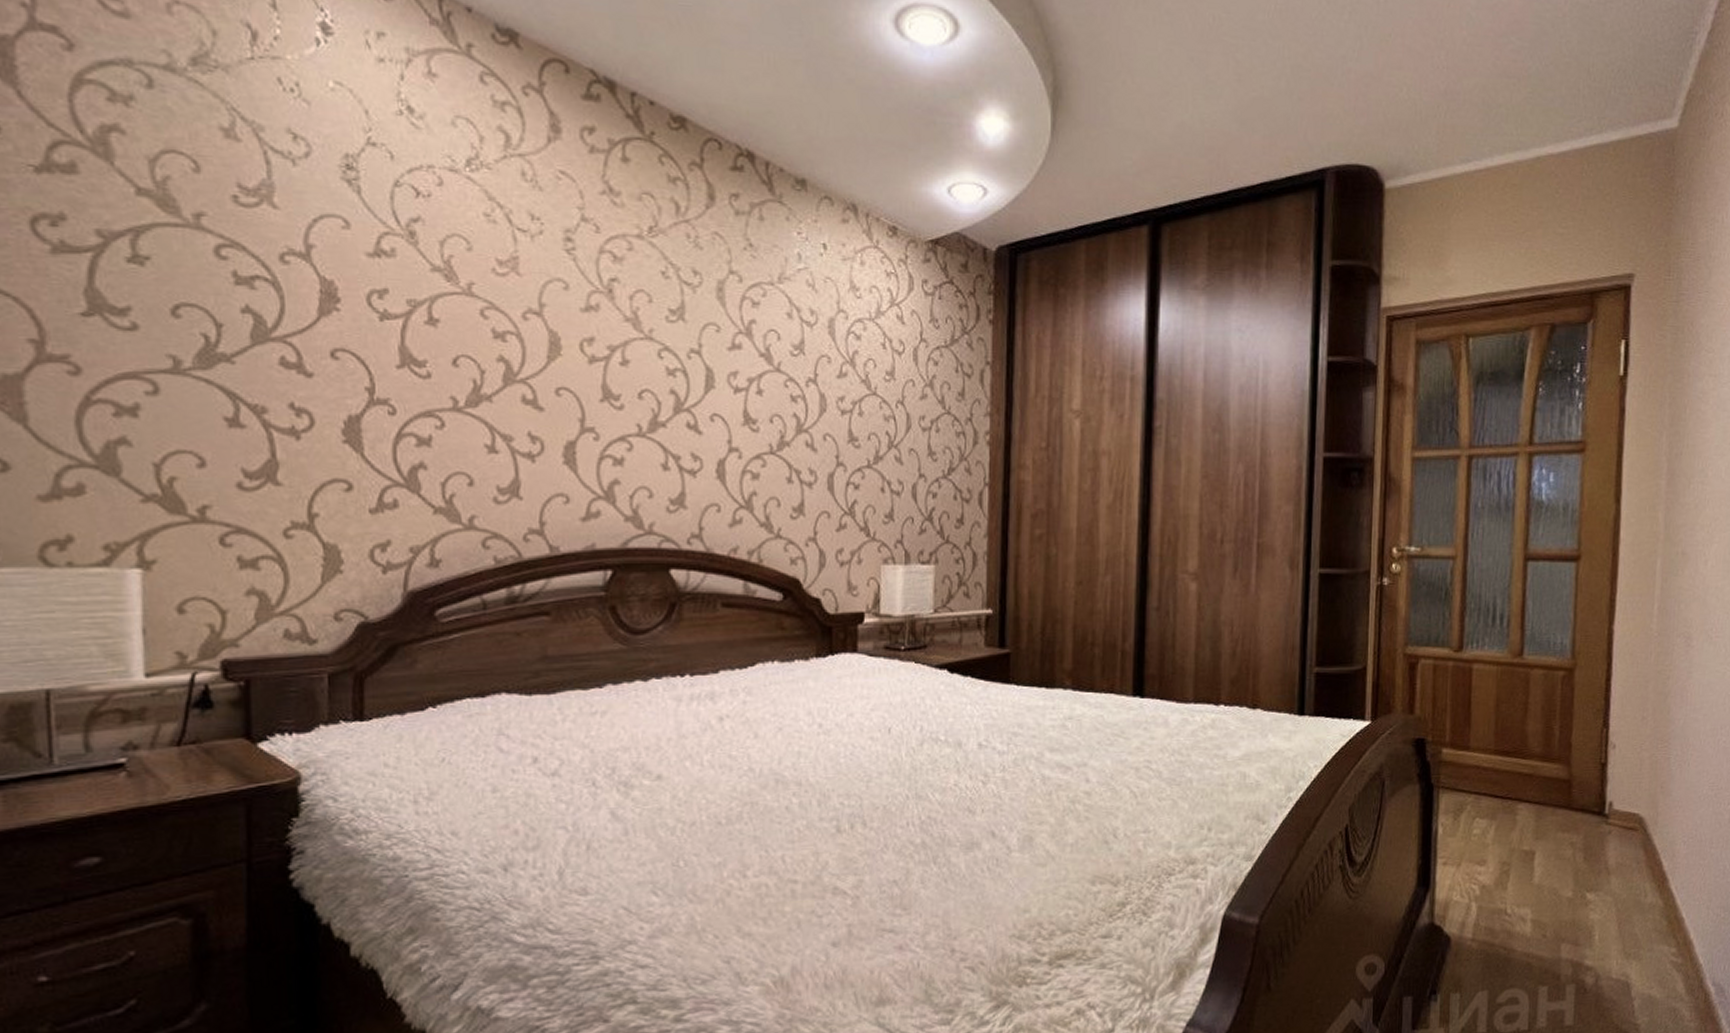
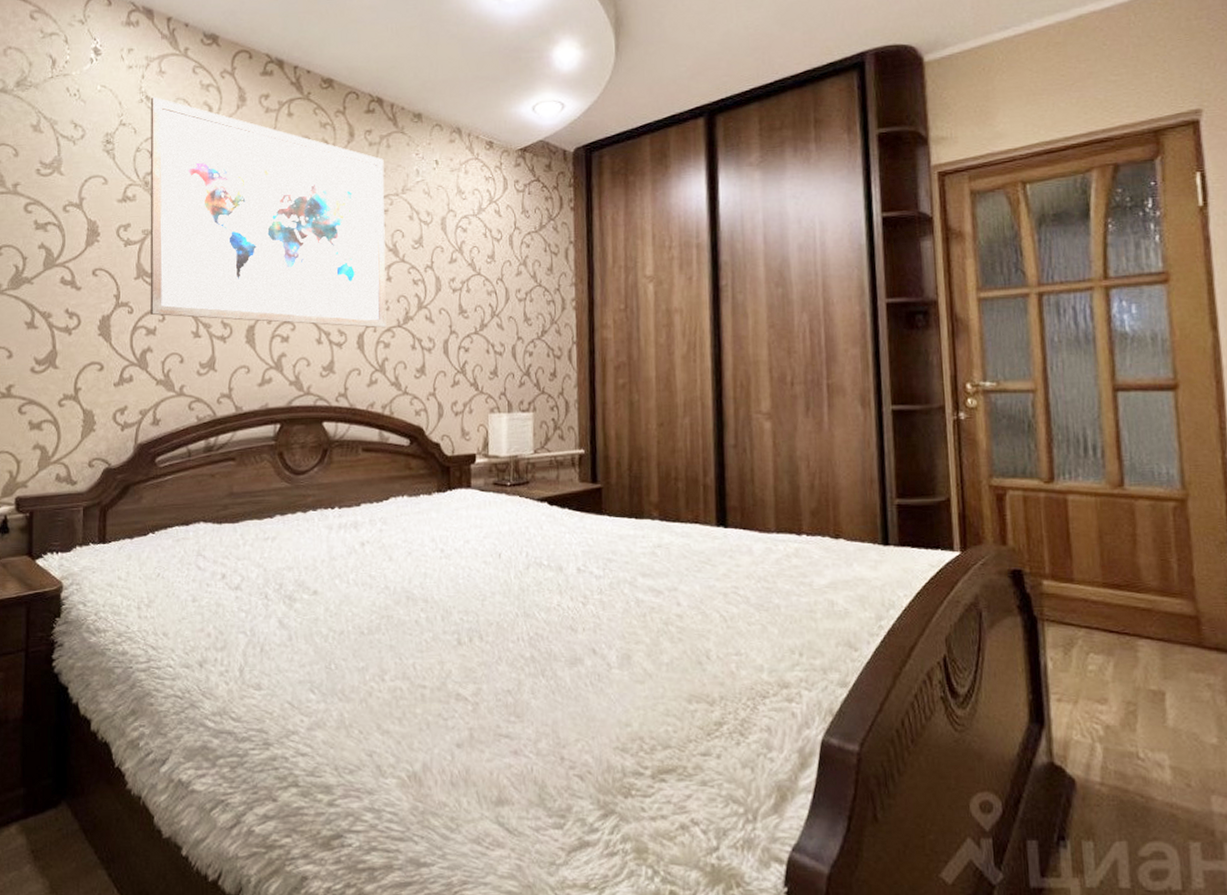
wall art: none [414,108,756,454] -> present [150,96,387,328]

